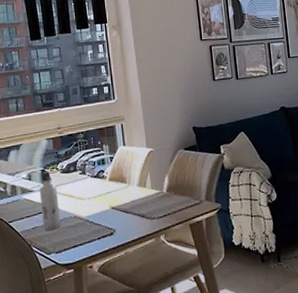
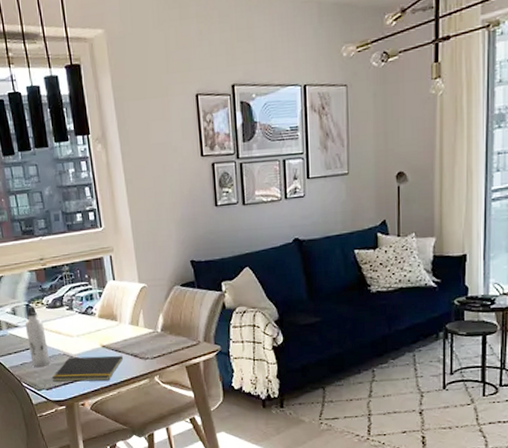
notepad: none [61,216,132,245] -> present [51,355,124,382]

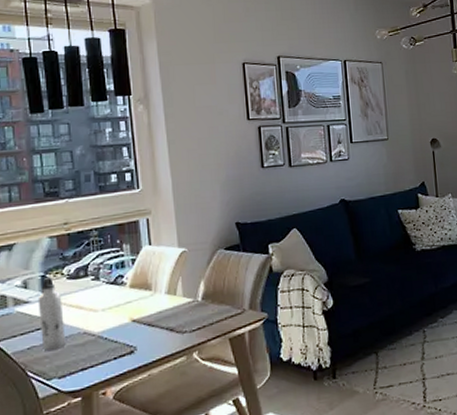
notepad: present [51,355,124,382] -> none [66,330,157,368]

